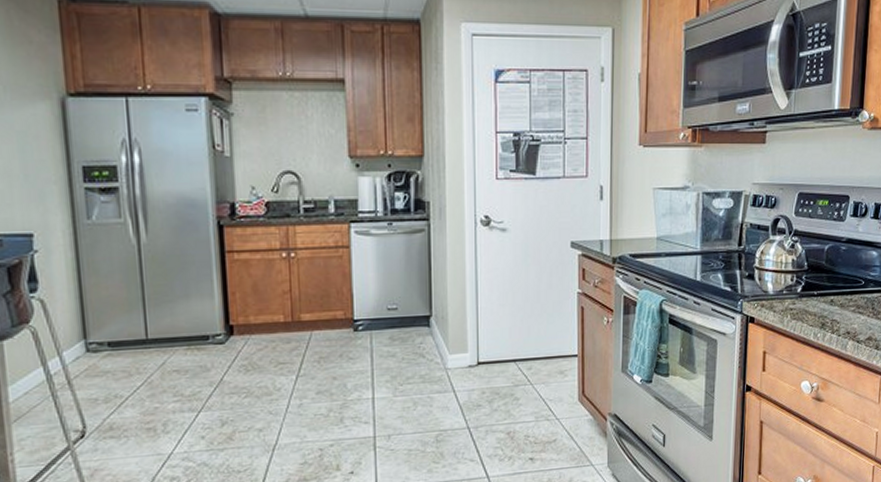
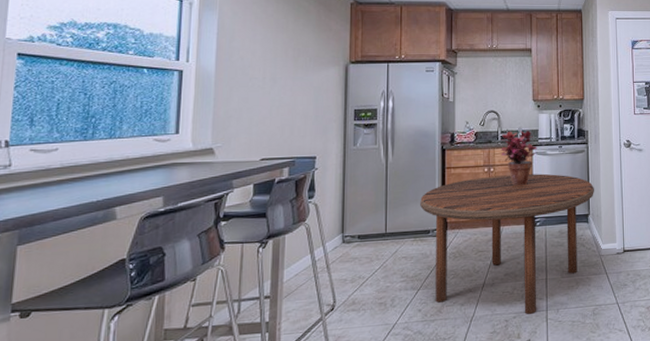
dining table: none [192,261,440,443] -> present [420,173,595,315]
potted plant: none [303,200,356,278] -> present [501,130,537,186]

